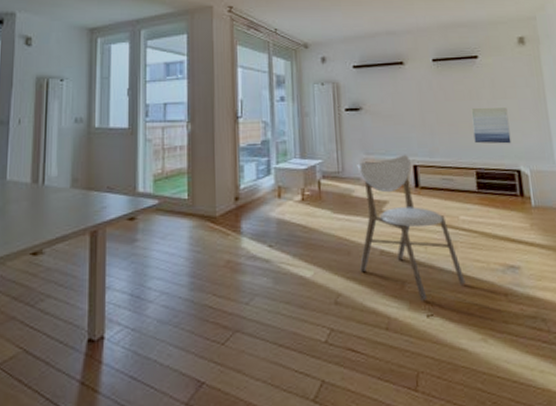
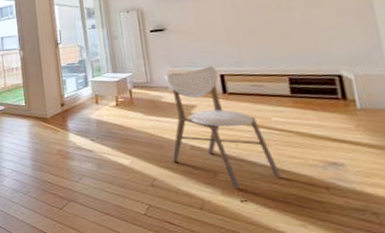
wall art: present [471,108,512,144] -> none [280,17,330,53]

